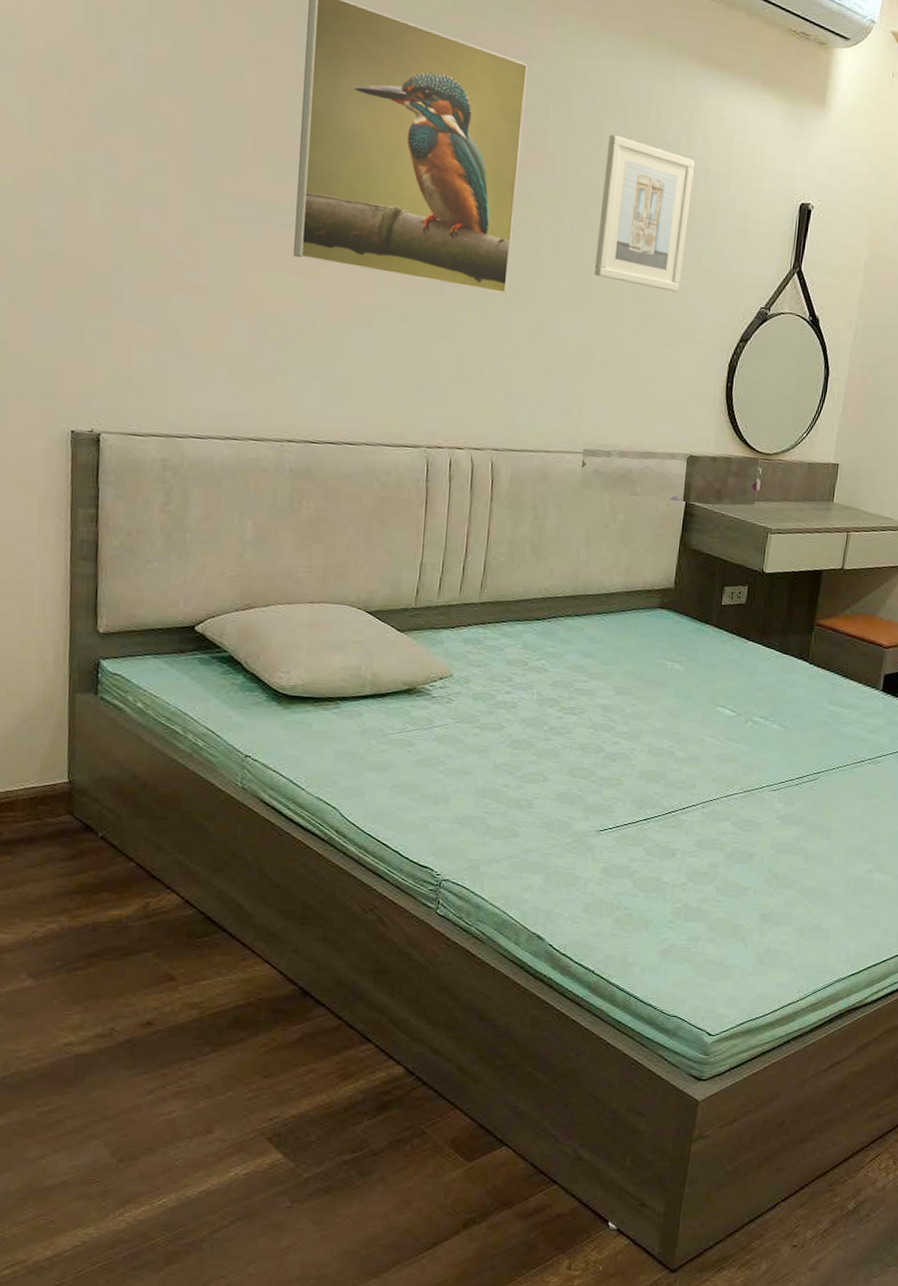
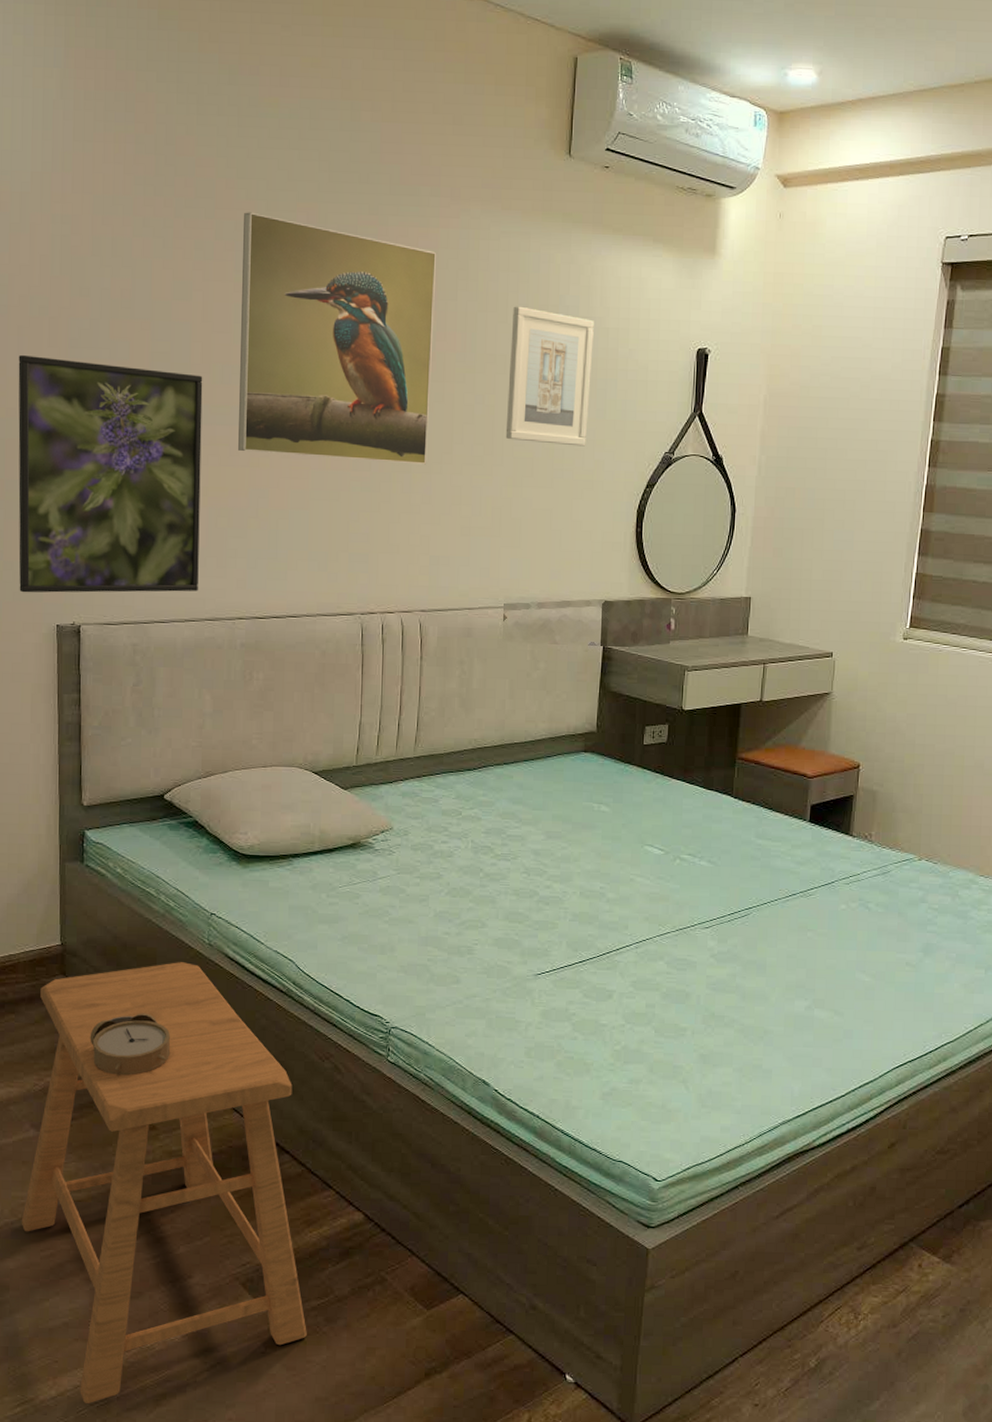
stool: none [14,805,338,1264] -> present [21,962,307,1404]
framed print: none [26,118,255,407] -> present [18,355,203,593]
alarm clock: none [100,858,195,924] -> present [90,1013,171,1076]

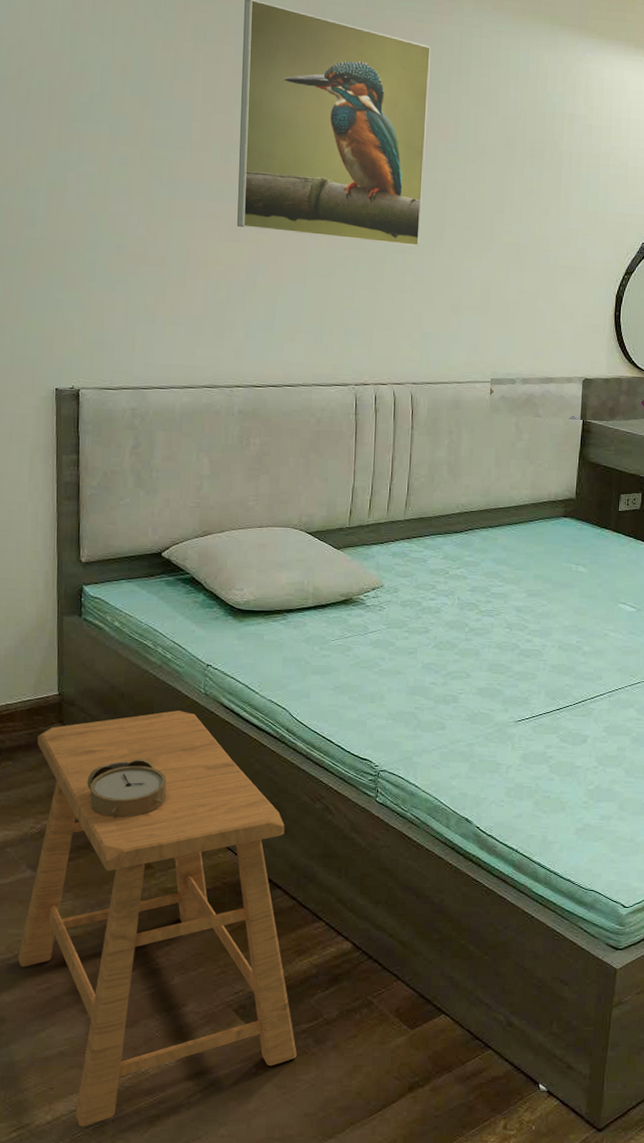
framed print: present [18,355,203,593] -> none [17,126,203,360]
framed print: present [505,306,594,447] -> none [494,101,579,235]

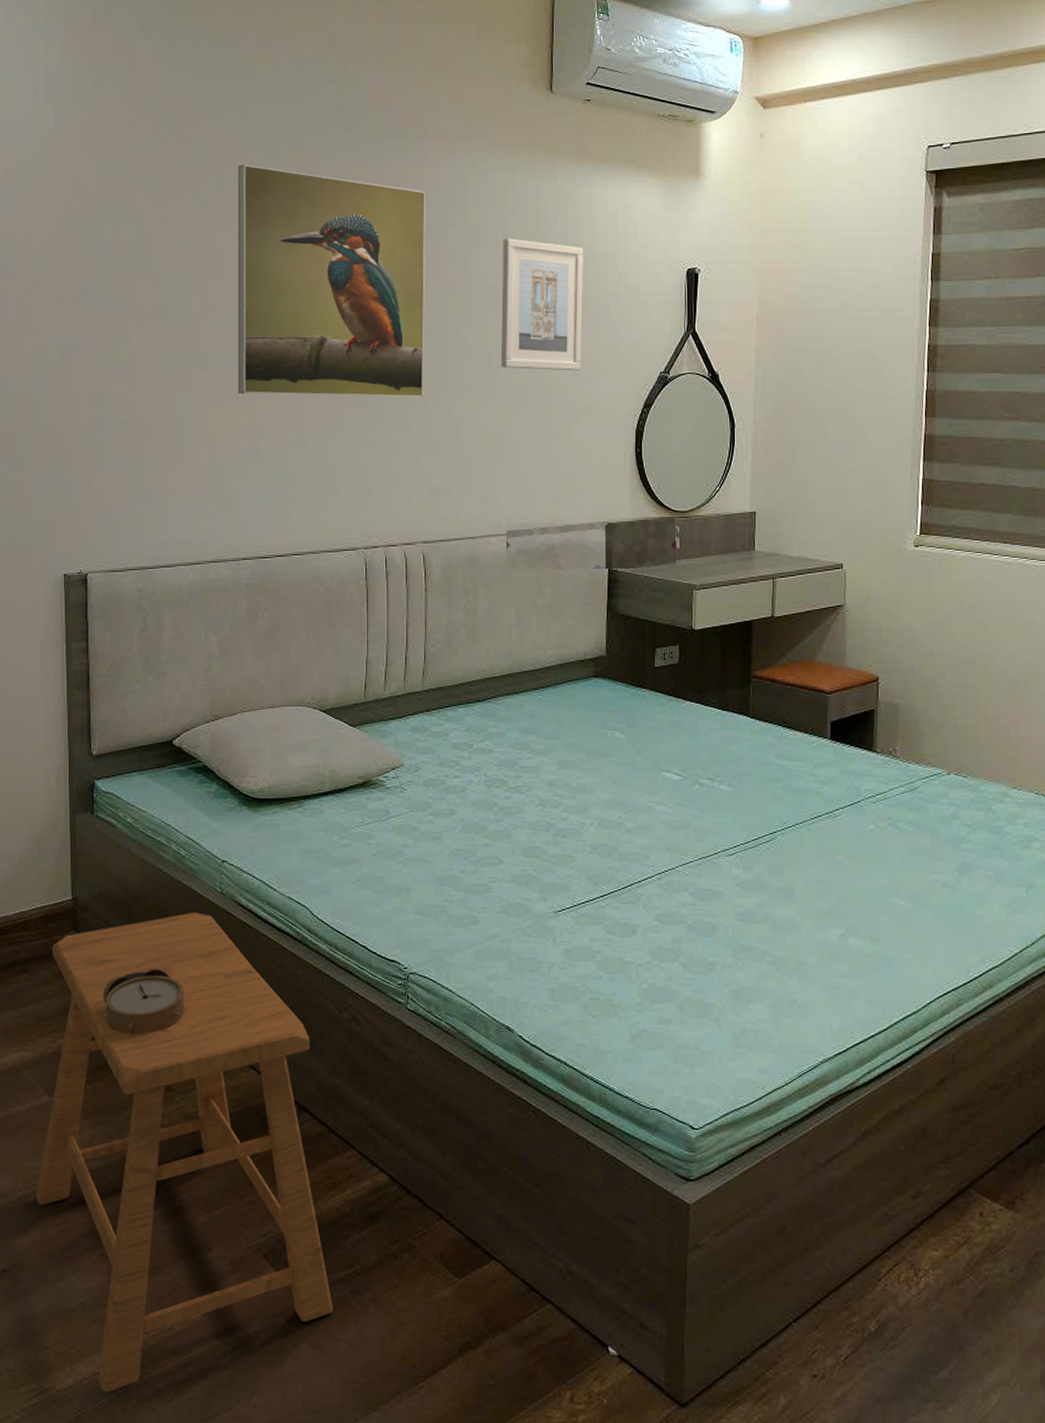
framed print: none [494,101,579,235] -> present [500,238,584,371]

